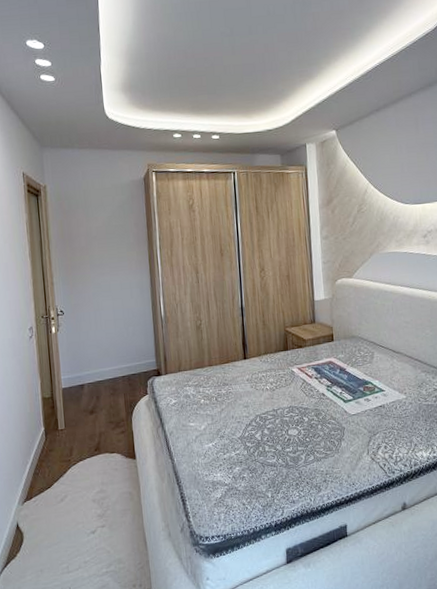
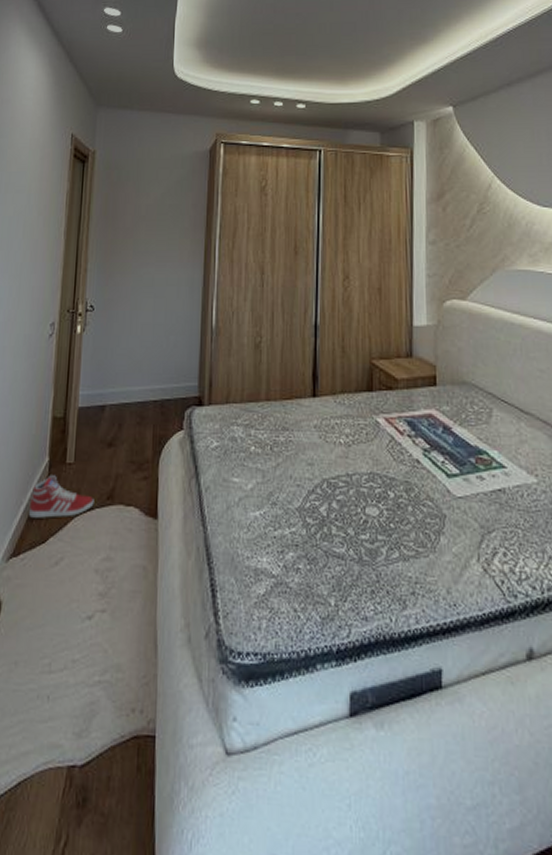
sneaker: none [34,440,85,473] -> present [28,475,94,520]

